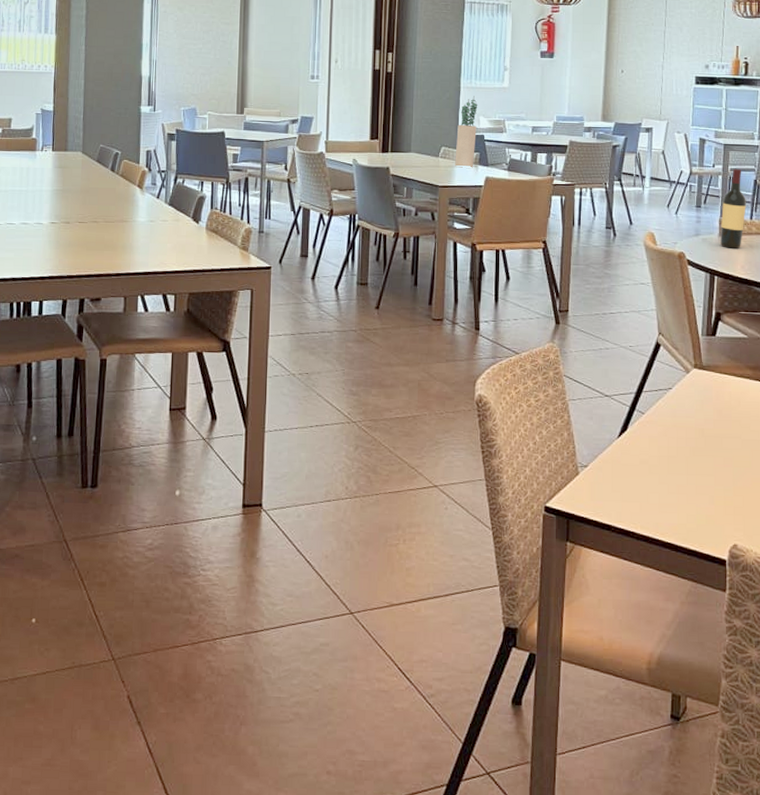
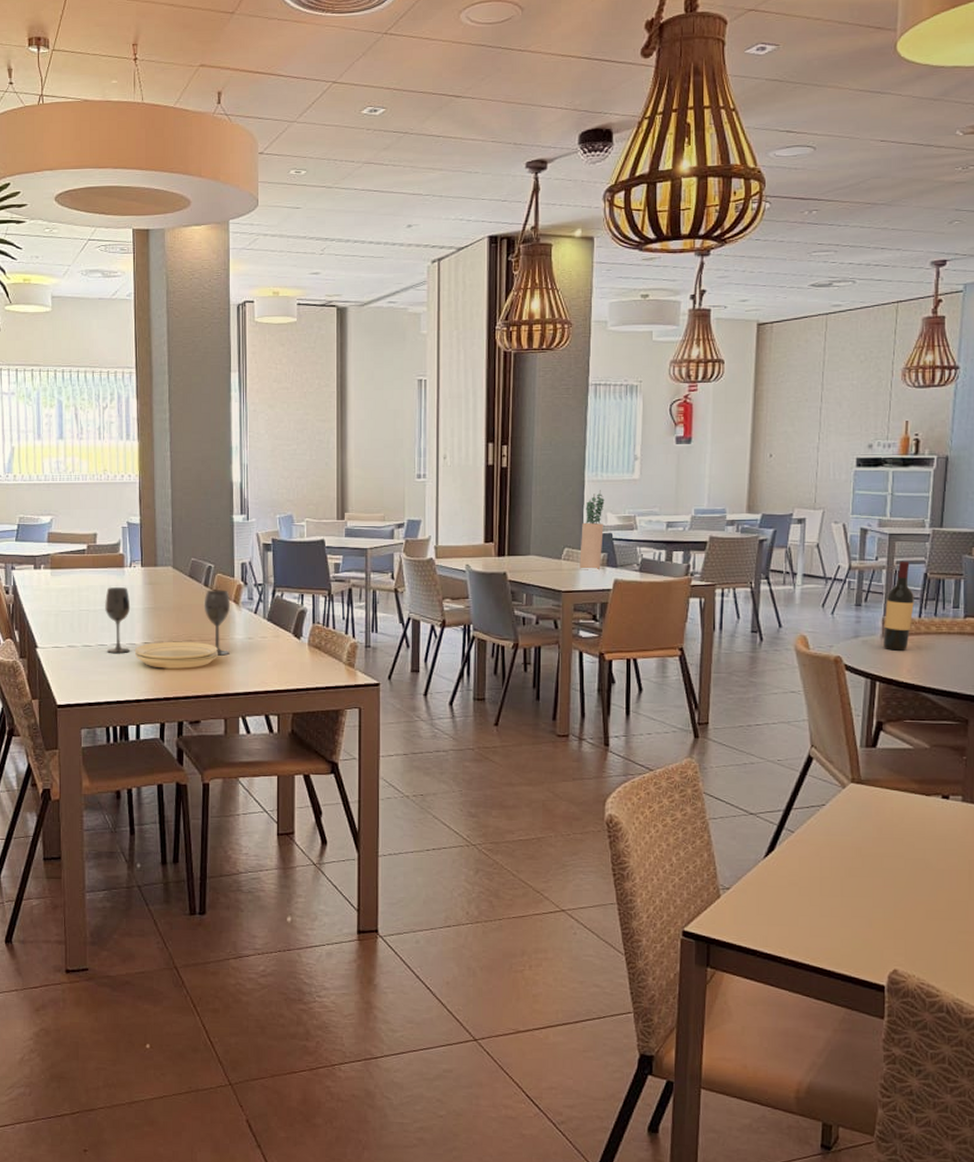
wine glass: none [14,169,40,232] -> present [105,587,131,653]
plate: none [41,222,122,248] -> present [134,641,219,669]
wine glass: none [109,174,135,237] -> present [204,590,231,656]

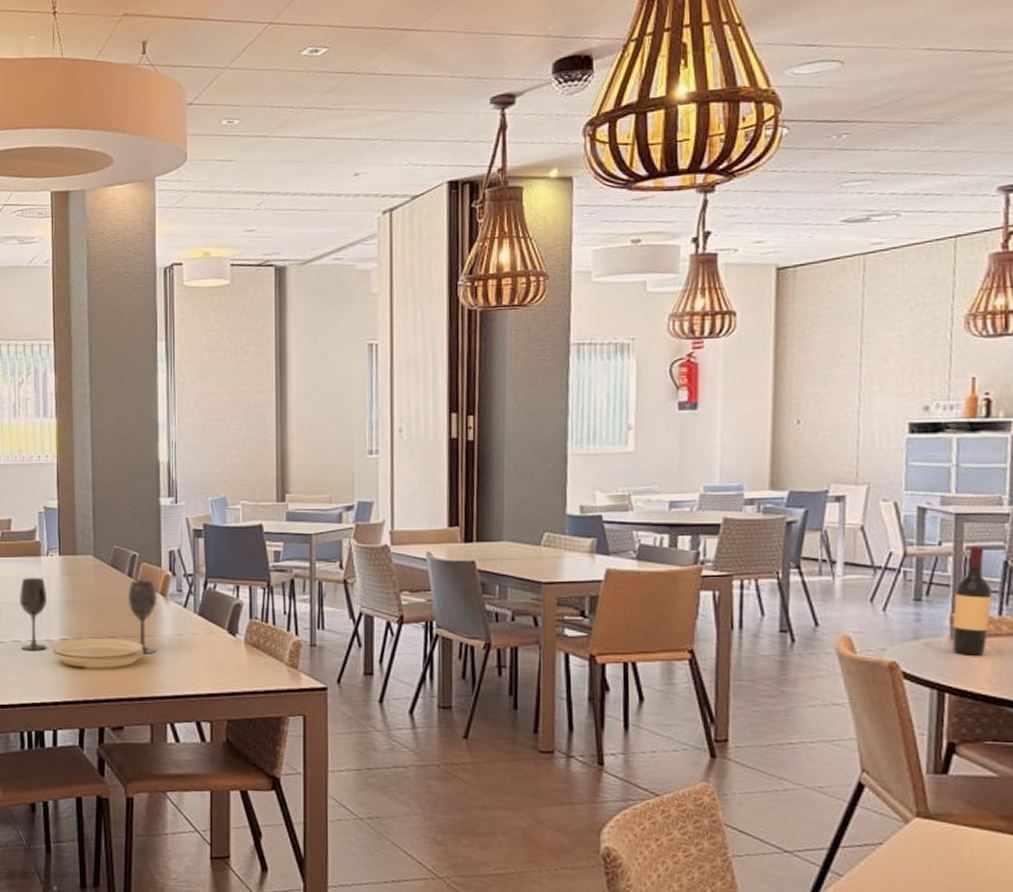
vase: present [580,490,605,570] -> none [563,465,592,558]

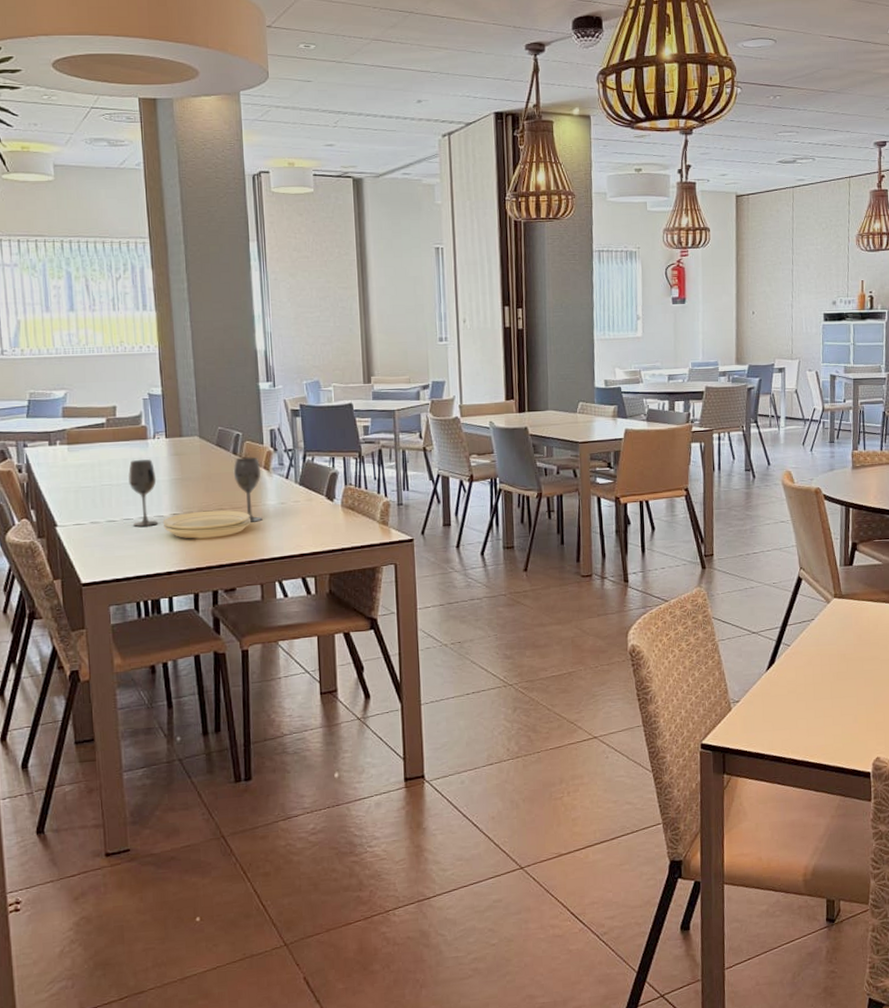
wine bottle: present [952,545,992,656] -> none [853,401,876,480]

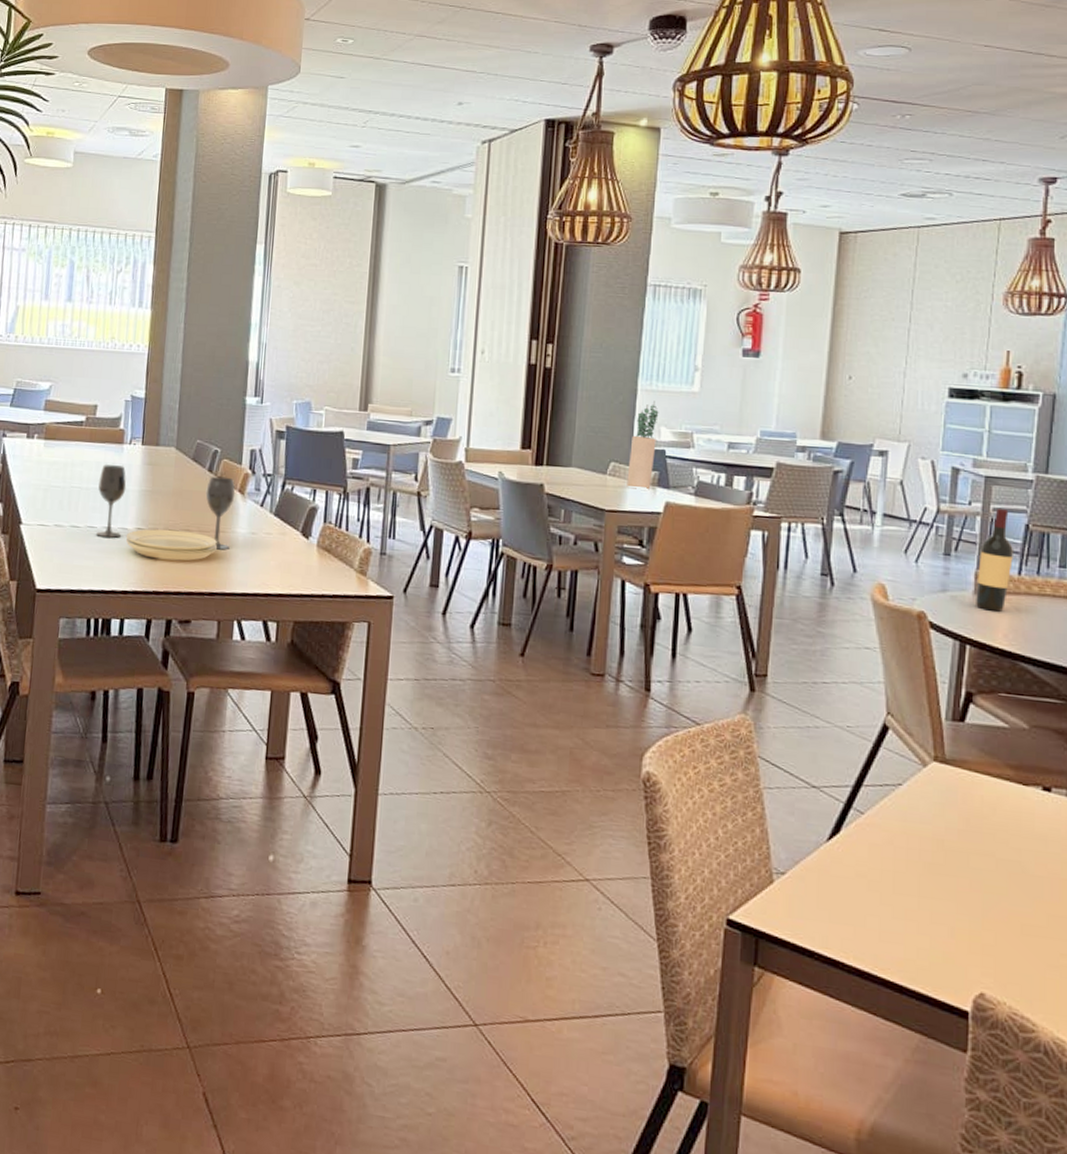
vase: none [593,348,613,422] -> present [627,401,659,490]
wine bottle: none [853,401,876,480] -> present [976,508,1013,612]

